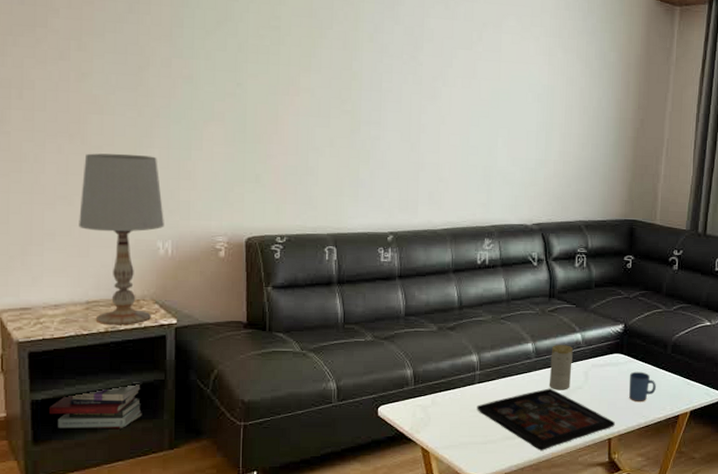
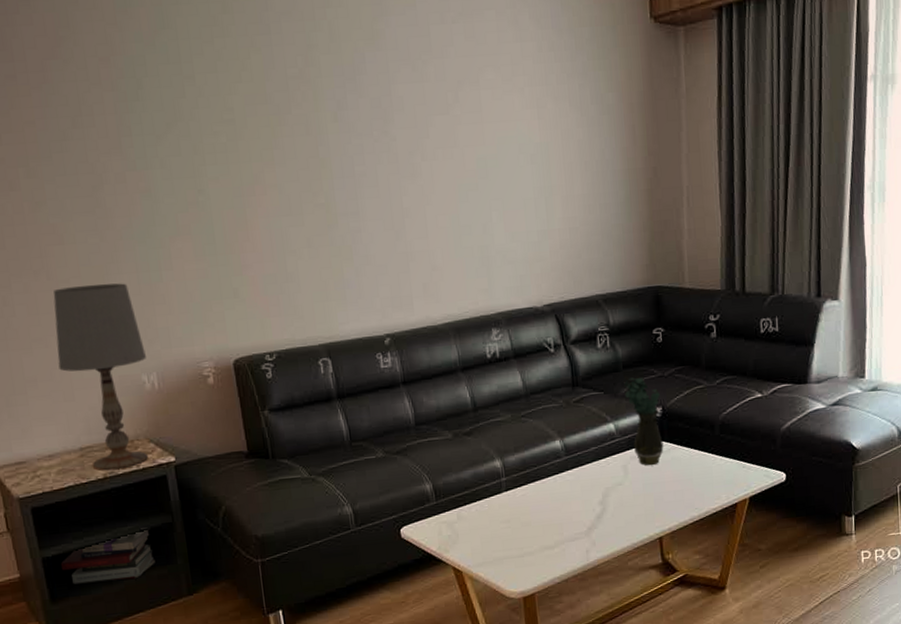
decorative tray: present [476,388,616,451] -> none [507,488,666,558]
candle: present [549,345,573,390] -> none [582,438,609,490]
vase: none [594,293,624,373] -> present [624,375,664,465]
mug: present [629,371,656,401] -> none [674,458,707,493]

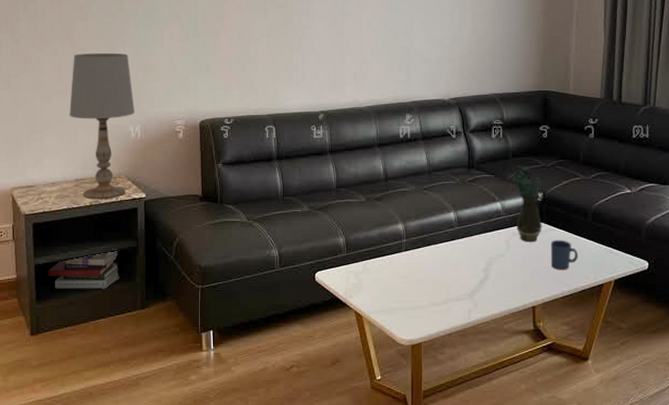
mug: none [674,458,707,493] -> present [550,240,578,270]

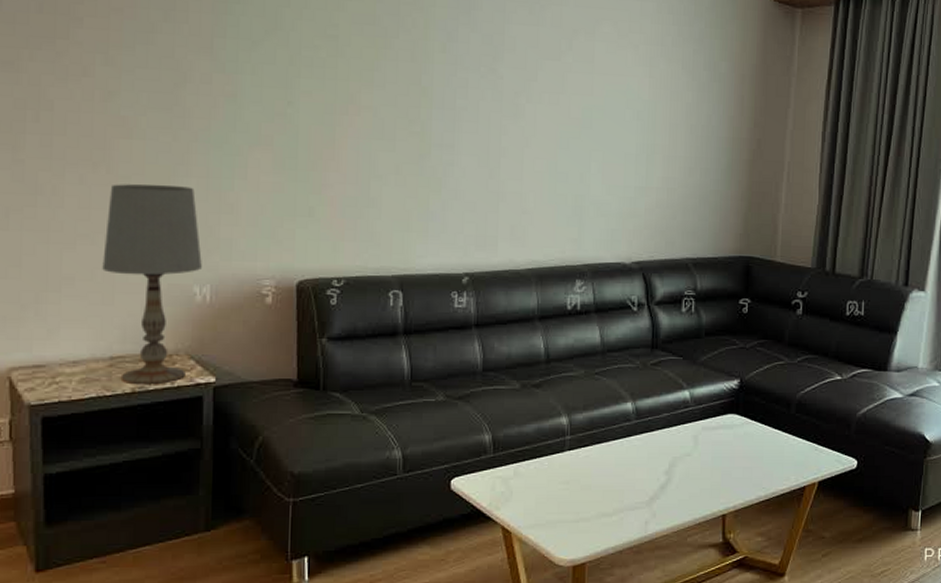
books: present [48,249,119,290] -> none [64,451,174,508]
vase: present [512,163,542,242] -> none [704,343,739,438]
mug: present [550,240,578,270] -> none [746,435,778,471]

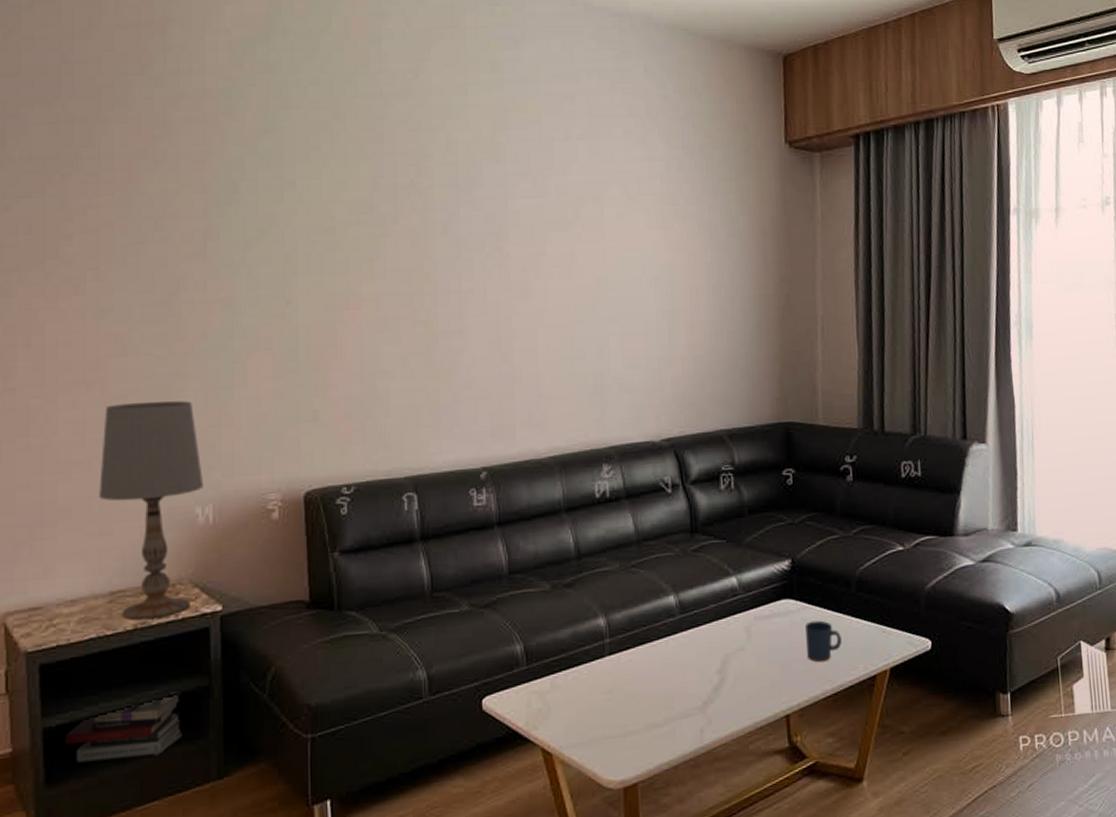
books: none [64,451,174,508] -> present [64,692,182,763]
mug: none [746,435,778,471] -> present [804,620,842,662]

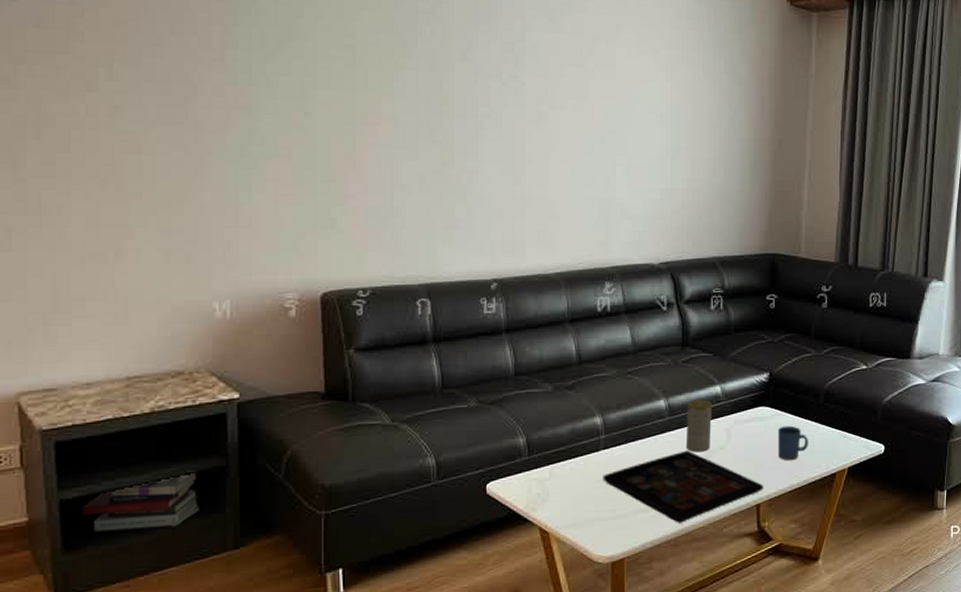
table lamp: present [99,401,203,621] -> none [114,199,220,405]
decorative tray: none [609,653,794,740] -> present [603,450,764,523]
candle: none [700,593,729,656] -> present [685,400,712,452]

